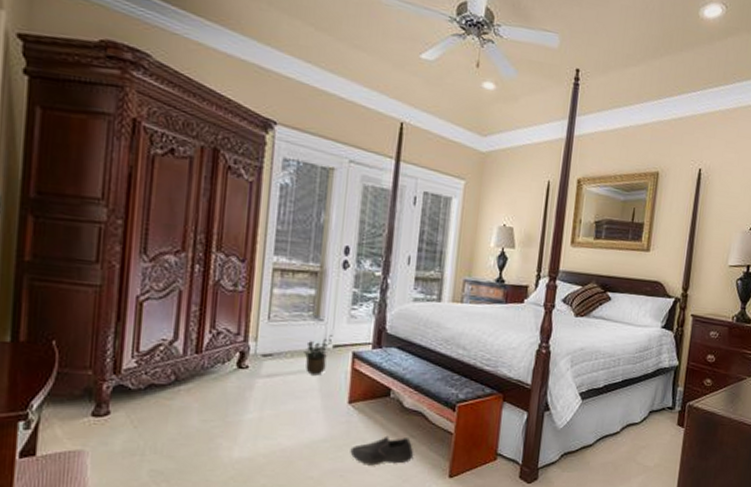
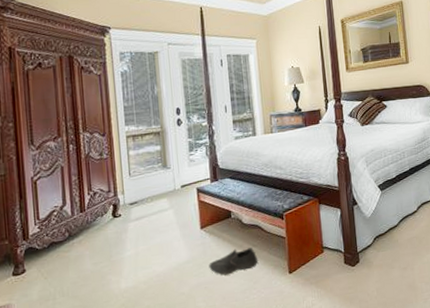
potted plant: present [304,334,334,376] -> none [160,177,180,212]

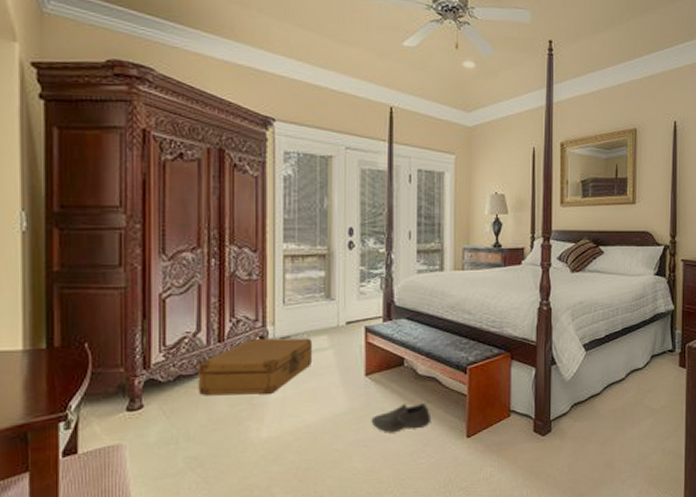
suitcase: none [66,202,157,258] -> present [198,338,313,396]

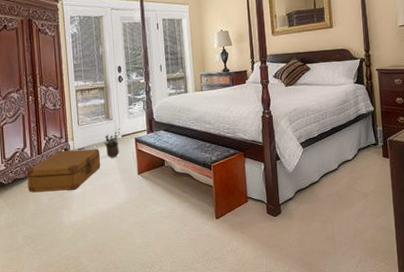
potted plant: none [319,311,346,352] -> present [104,128,121,158]
shoe: present [371,403,432,433] -> none [145,193,189,217]

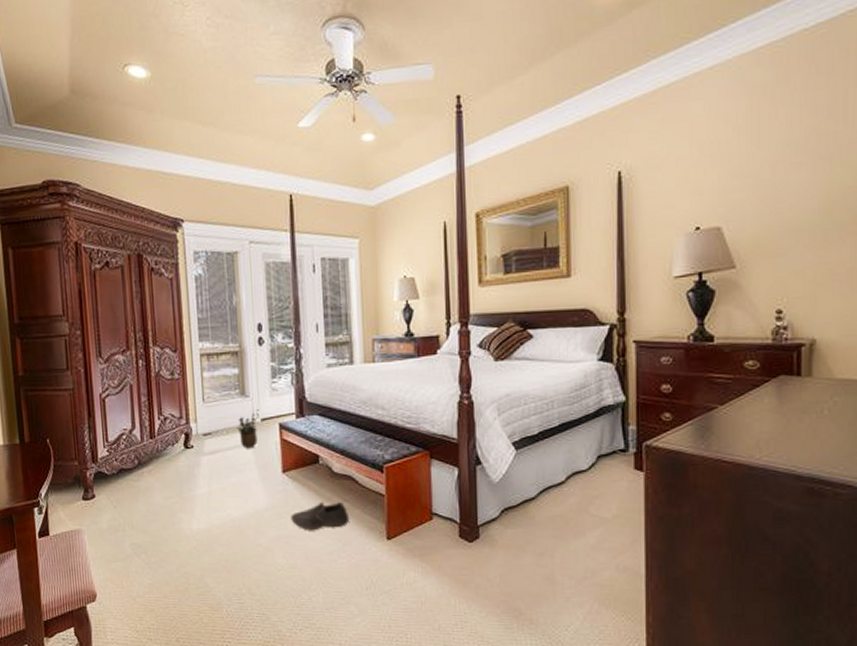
suitcase: present [26,148,101,193] -> none [135,434,233,489]
shoe: none [145,193,189,217] -> present [290,501,350,531]

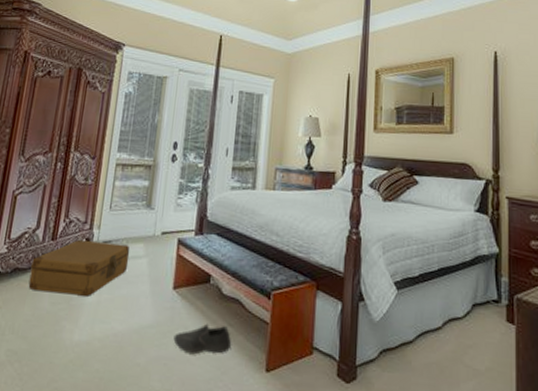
suitcase: none [135,434,233,489] -> present [28,239,130,296]
potted plant: present [237,408,260,449] -> none [137,221,162,261]

